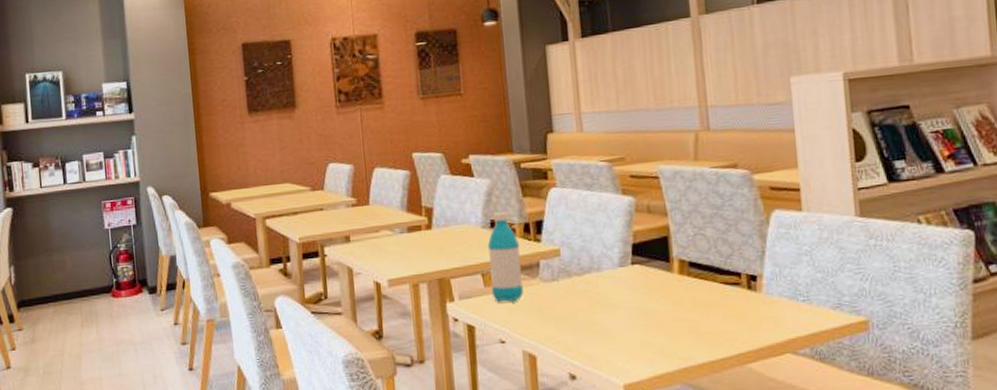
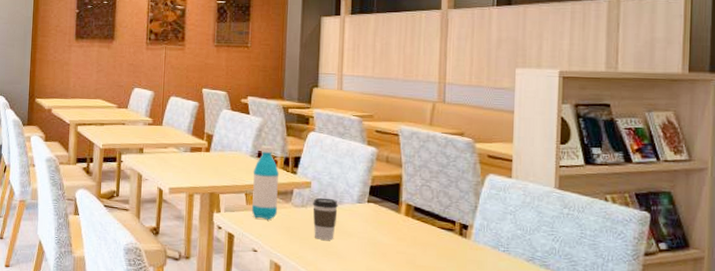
coffee cup: none [565,265,597,318] -> present [313,197,338,240]

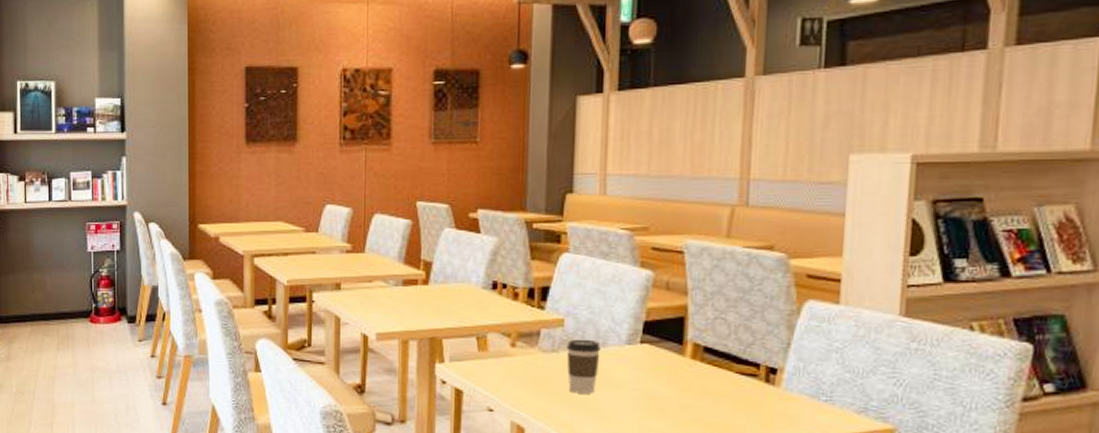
water bottle: present [252,145,280,219] -> none [486,273,522,370]

